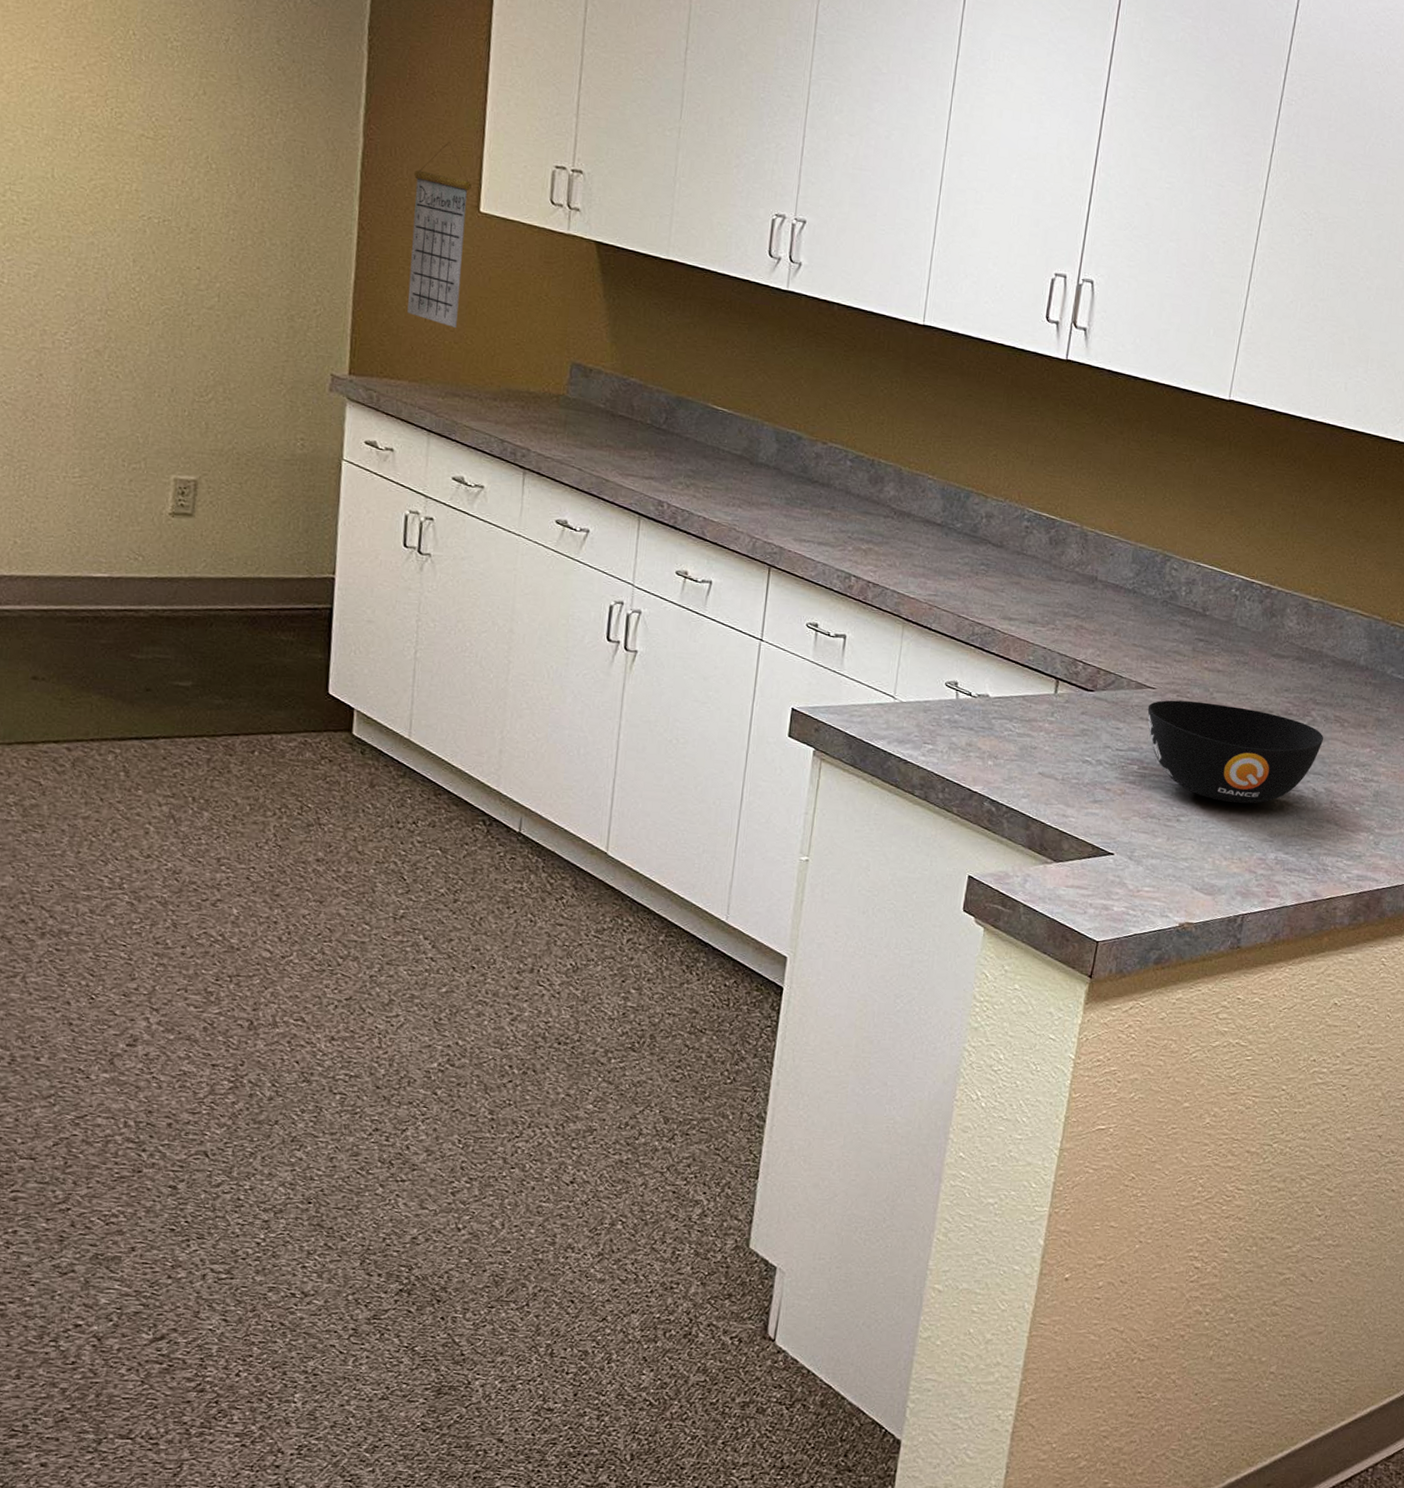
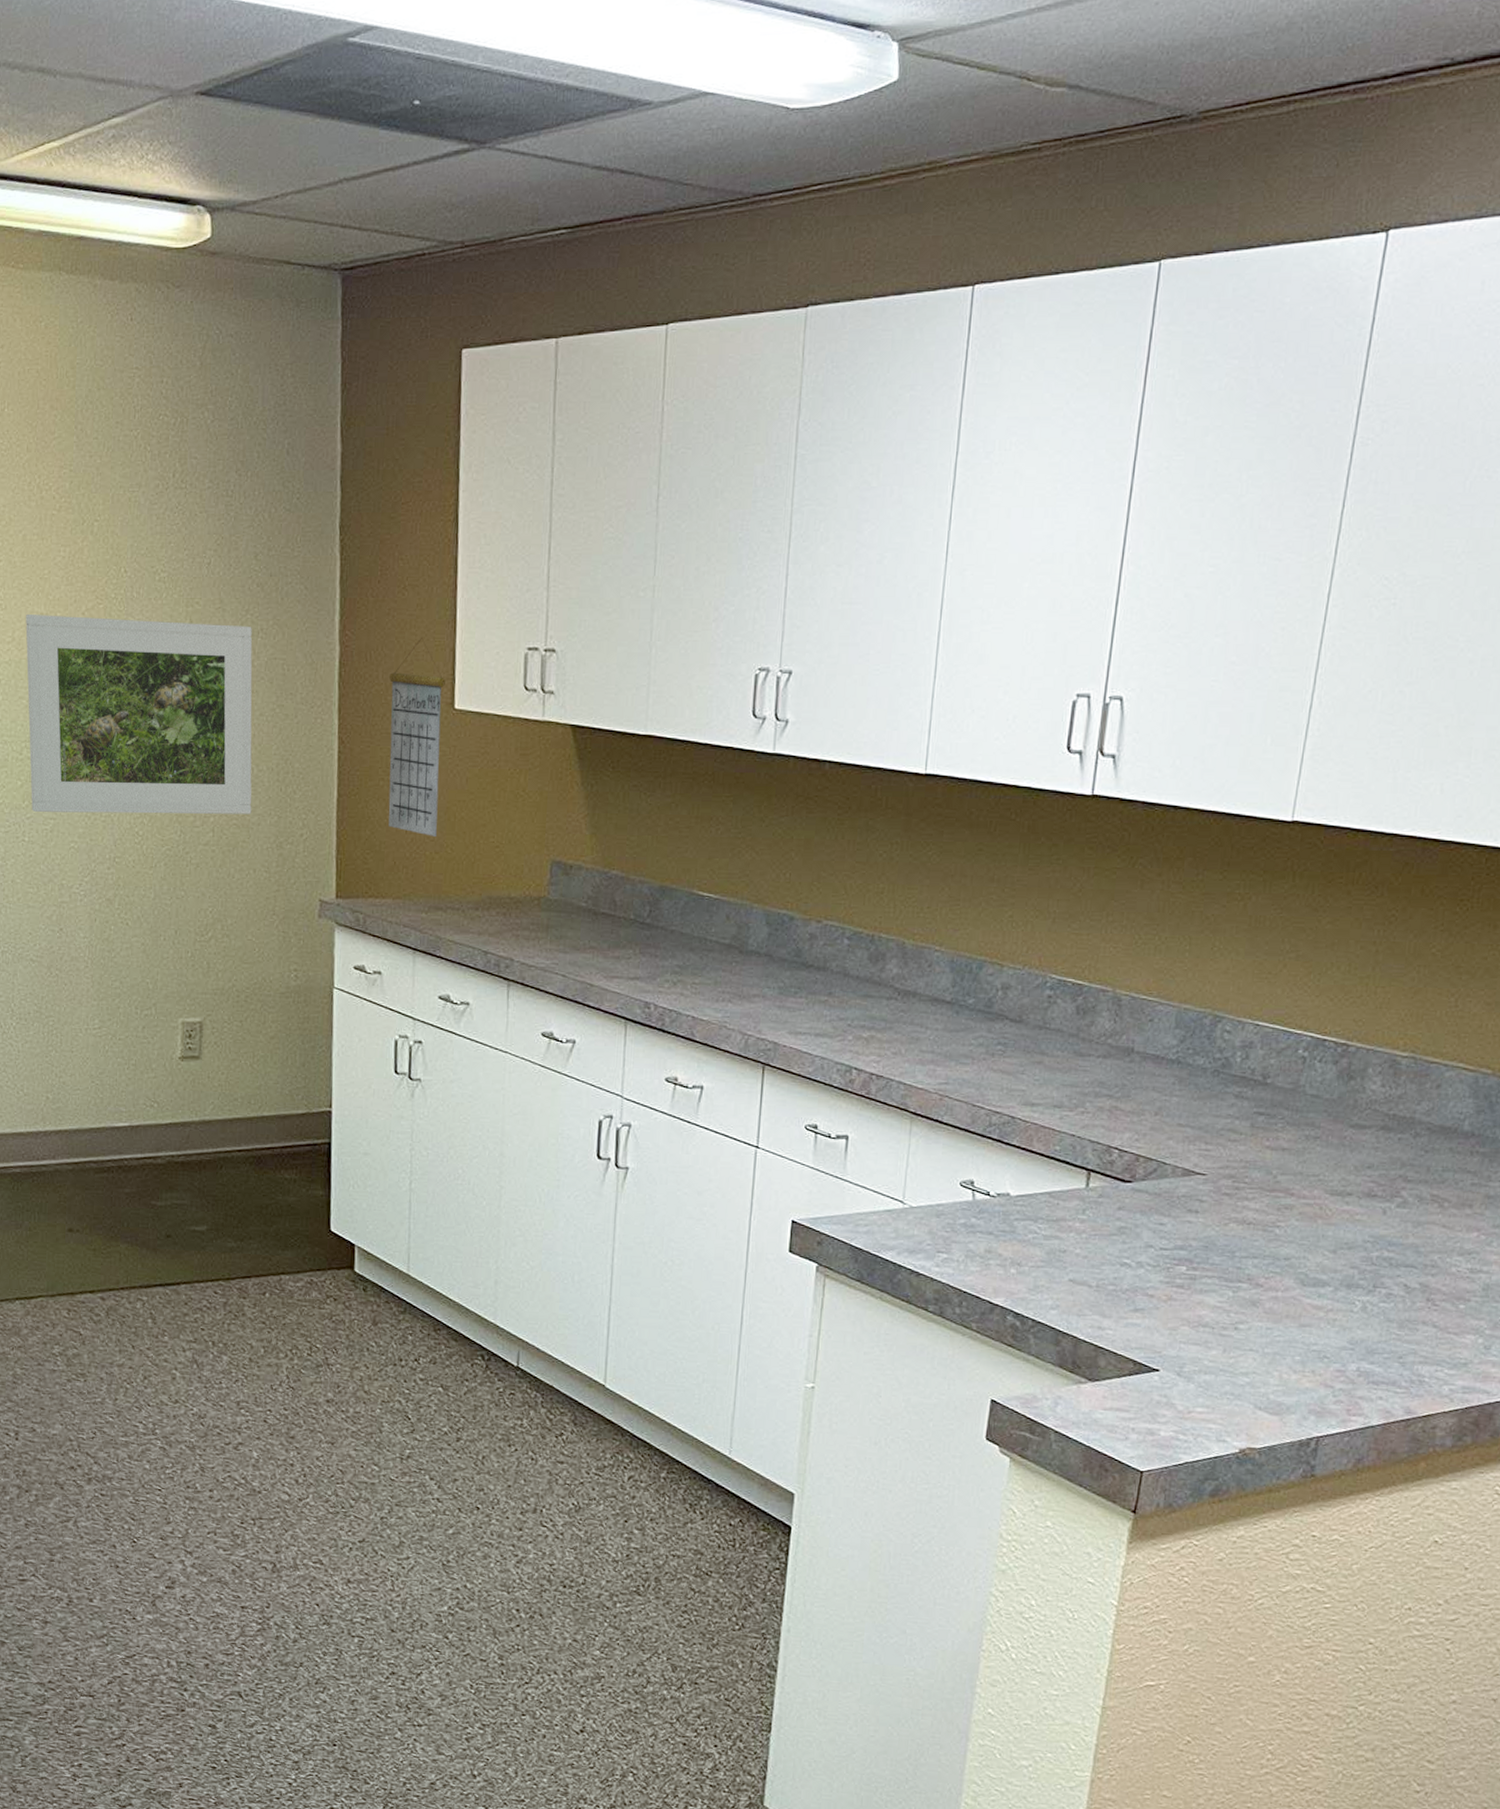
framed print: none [13,58,271,285] -> present [25,613,253,814]
bowl: present [1147,700,1324,804] -> none [1197,1186,1418,1306]

